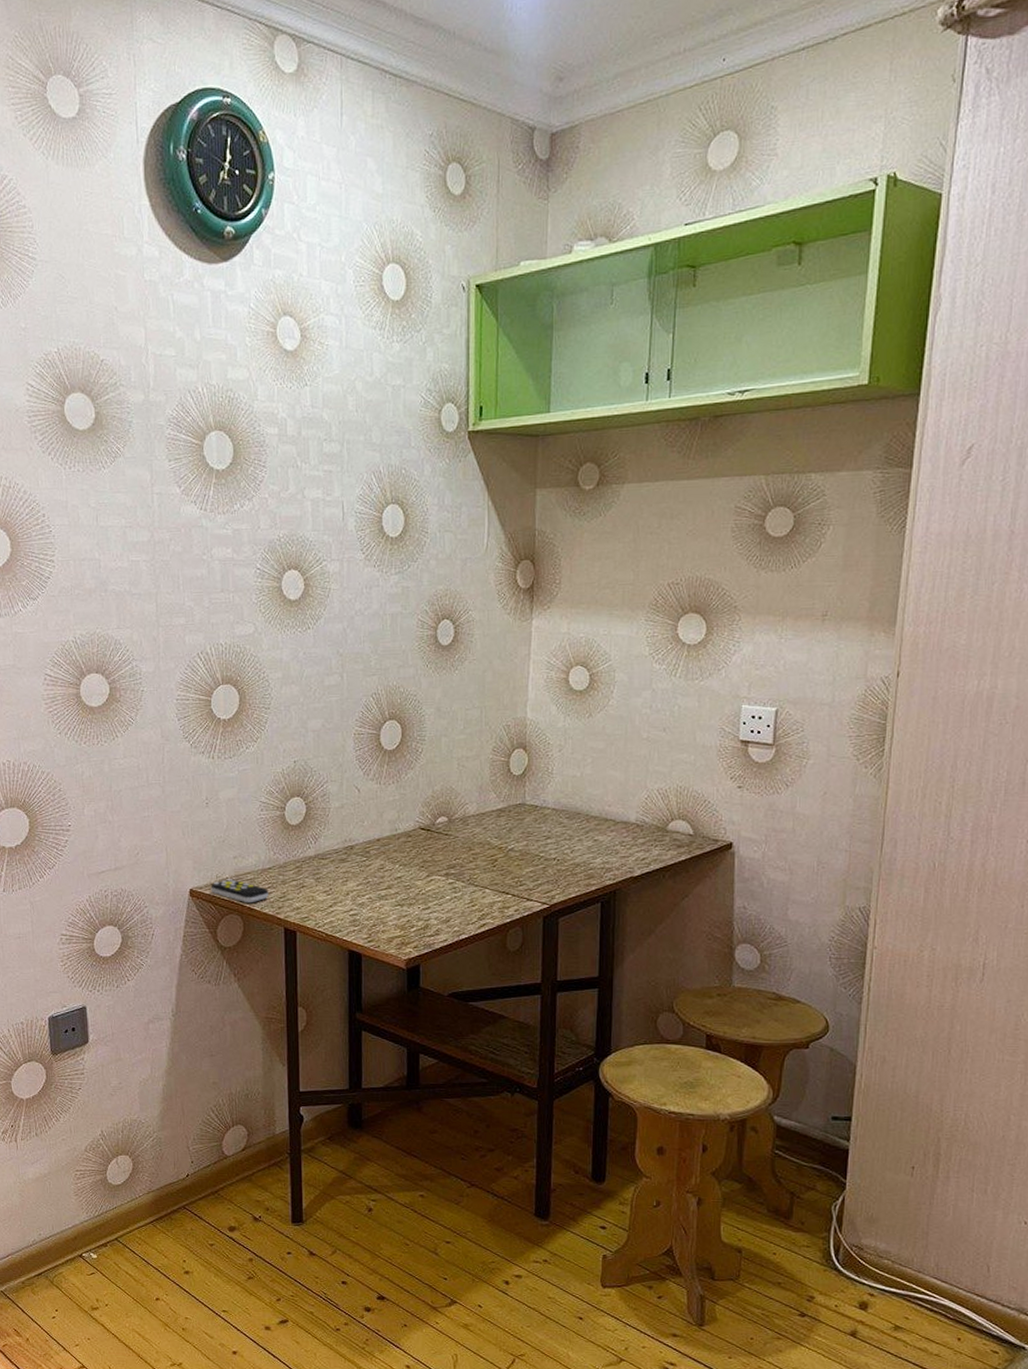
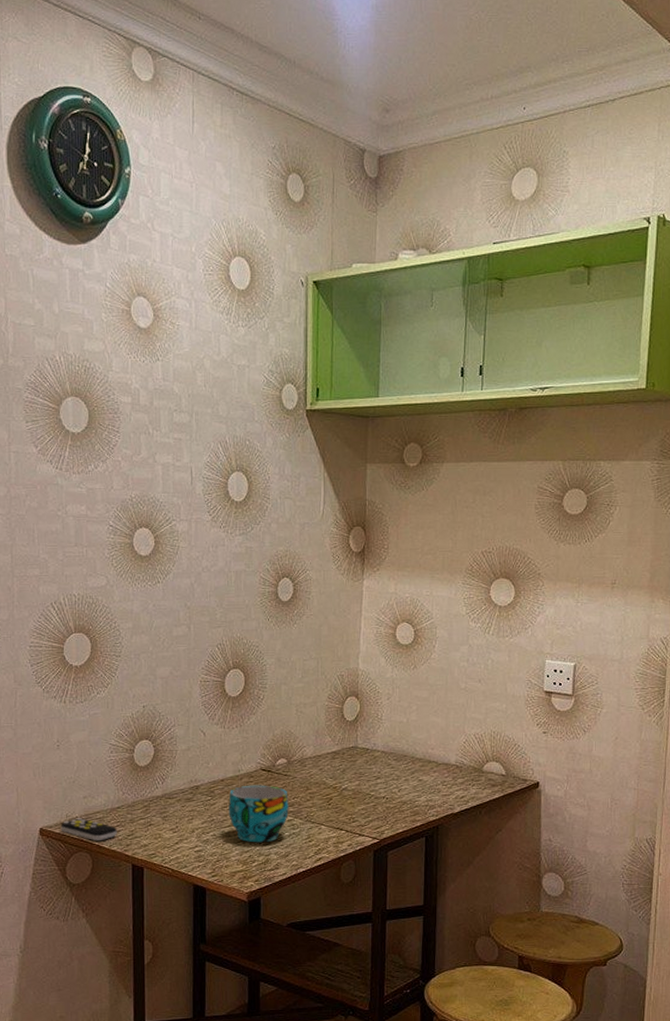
cup: none [385,845,450,907] -> present [228,785,289,843]

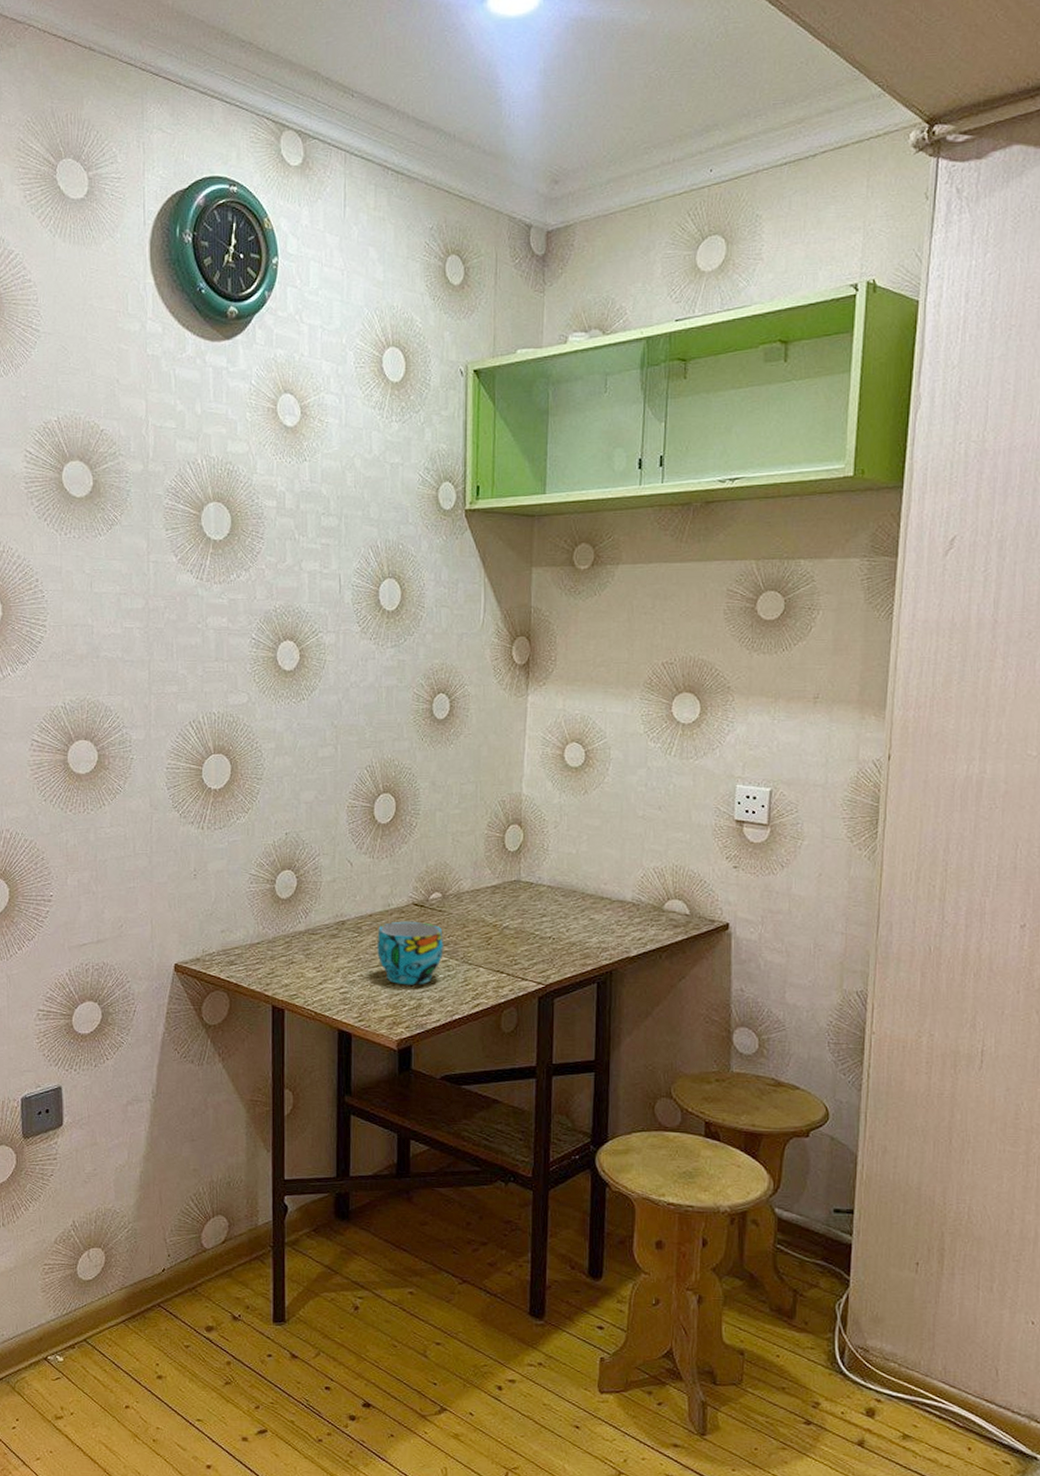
remote control: present [60,818,117,841] -> none [196,954,257,980]

